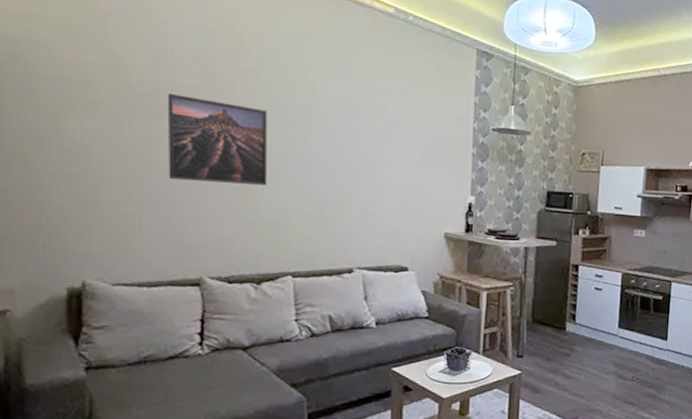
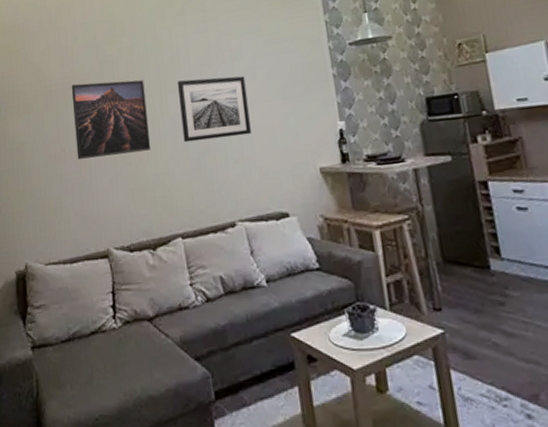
wall art: none [307,122,385,191] -> present [178,76,251,143]

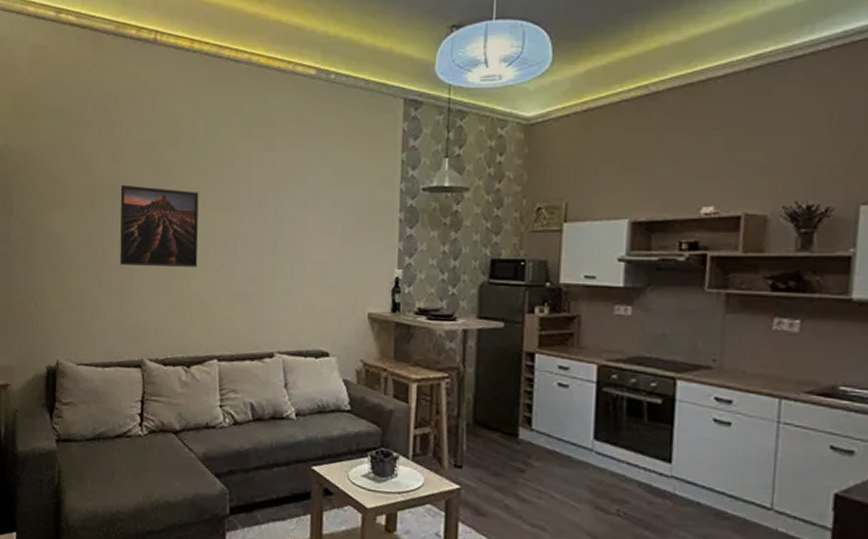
wall art: present [178,76,251,143] -> none [232,200,306,268]

